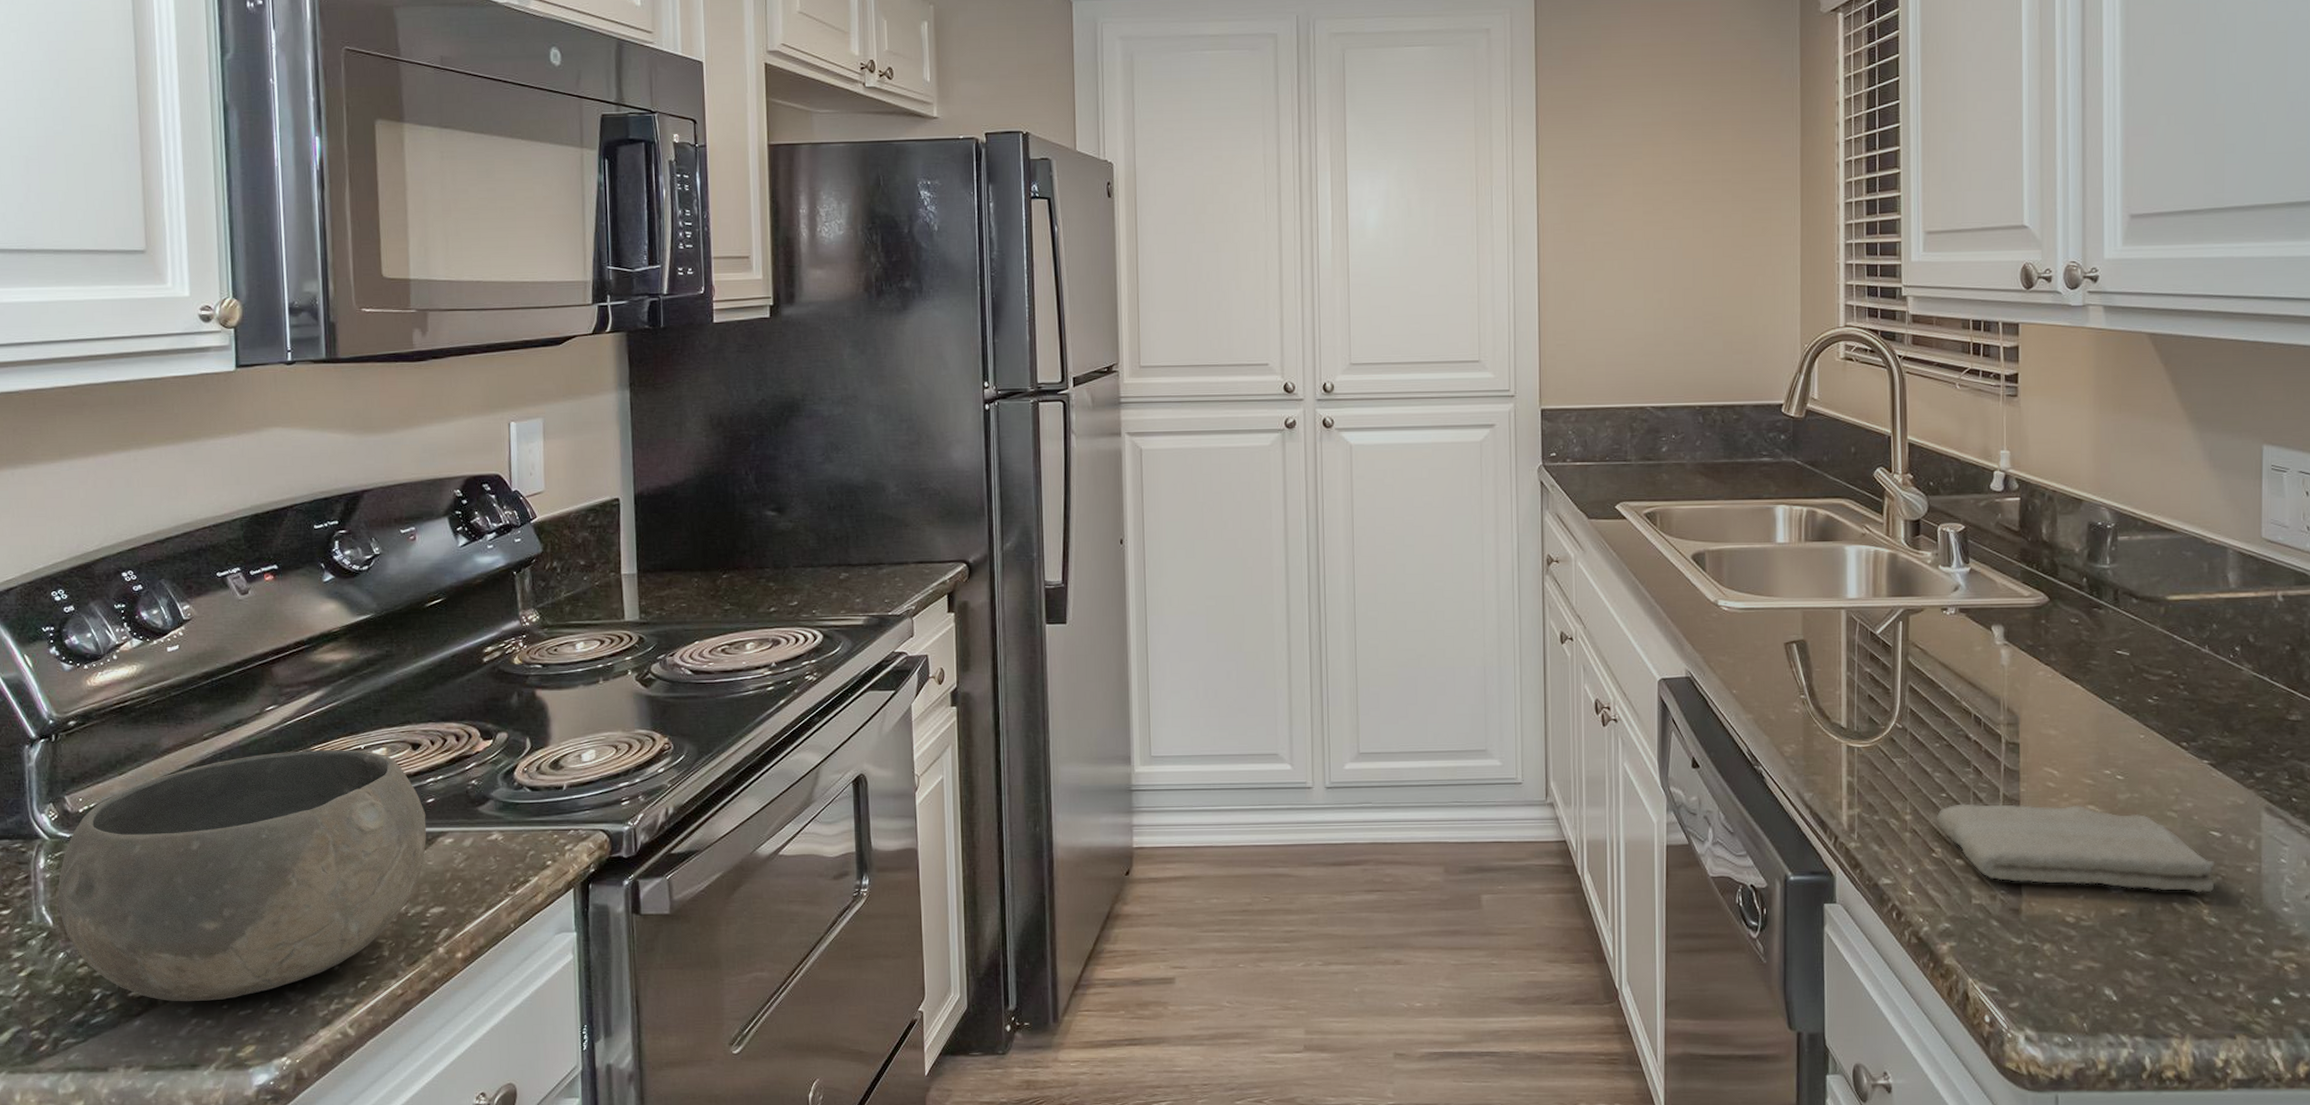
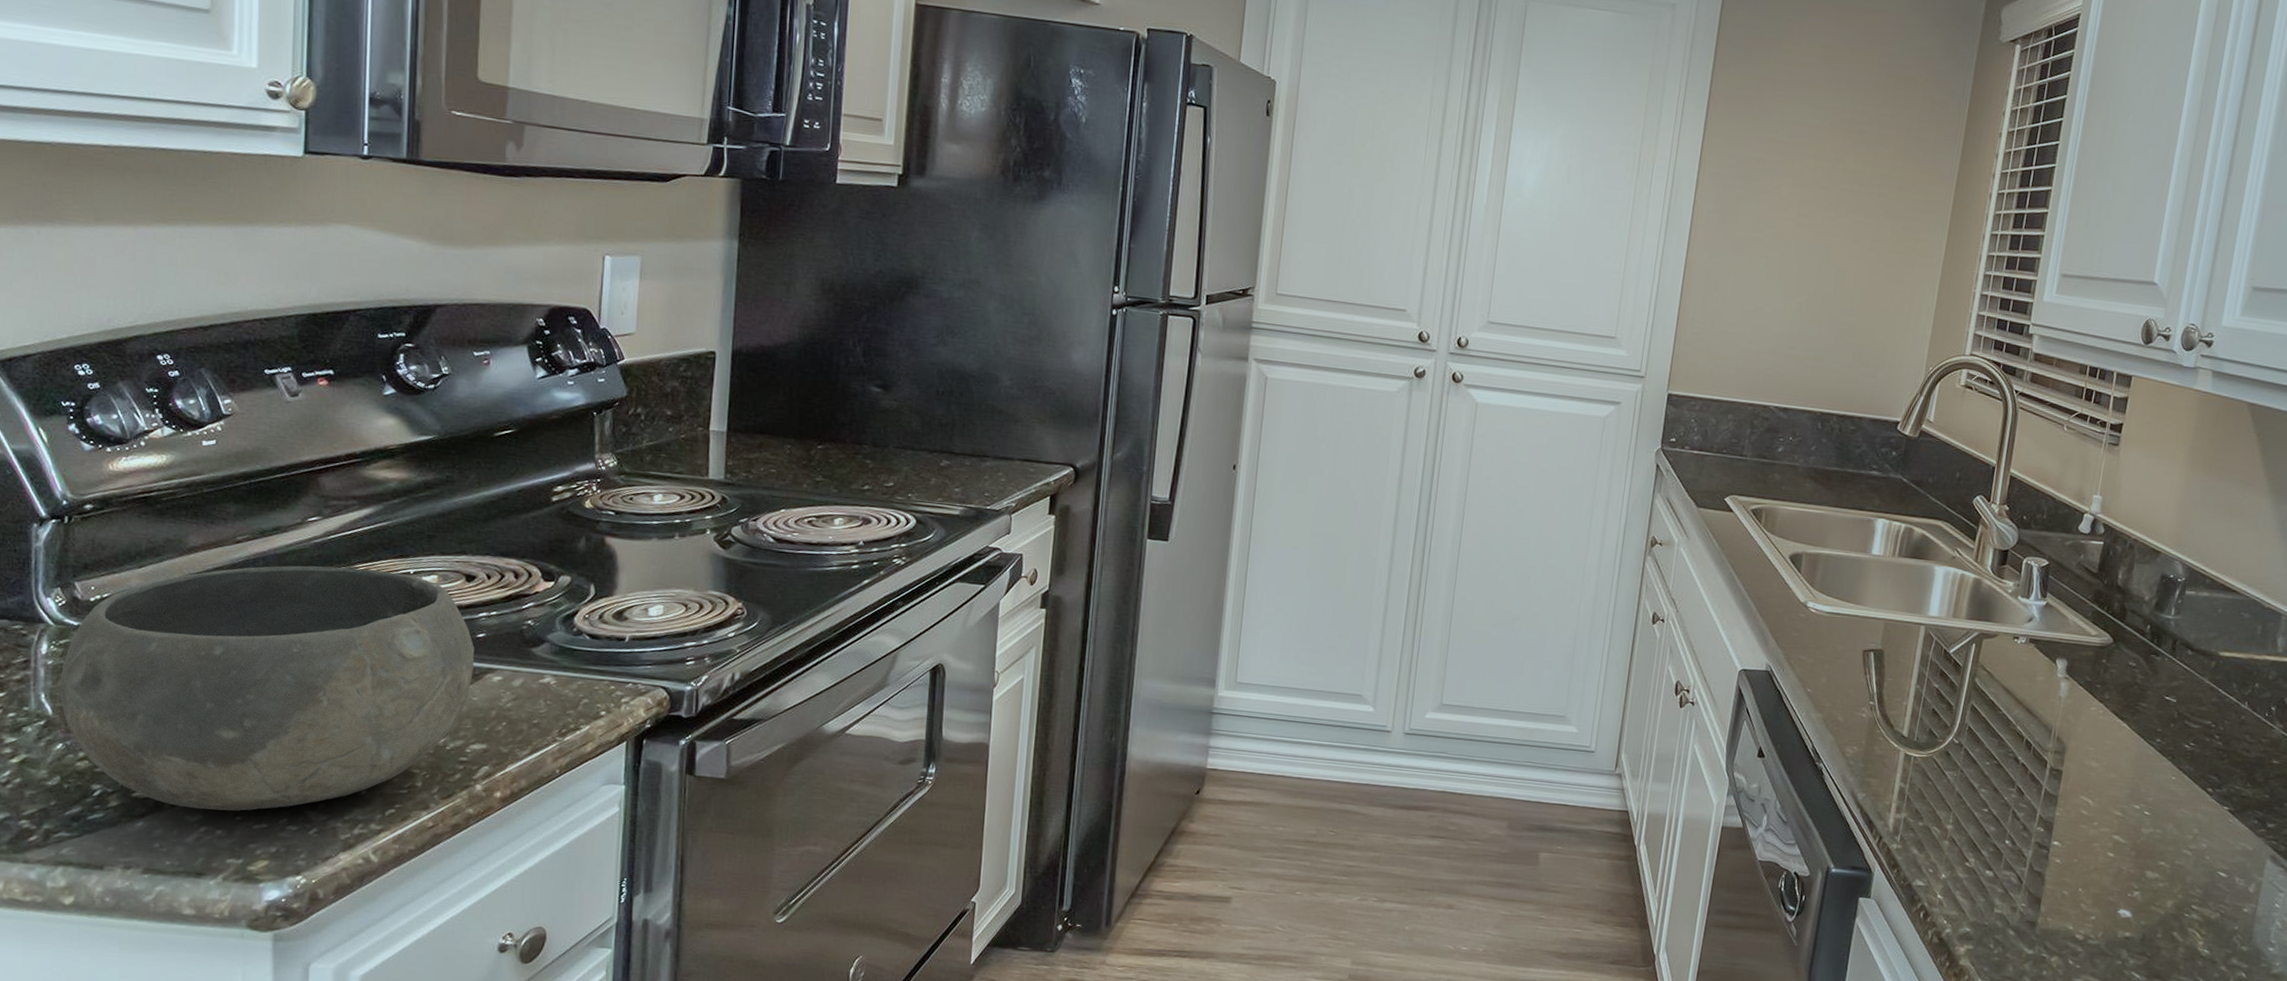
washcloth: present [1936,803,2215,893] -> none [1974,820,2217,927]

